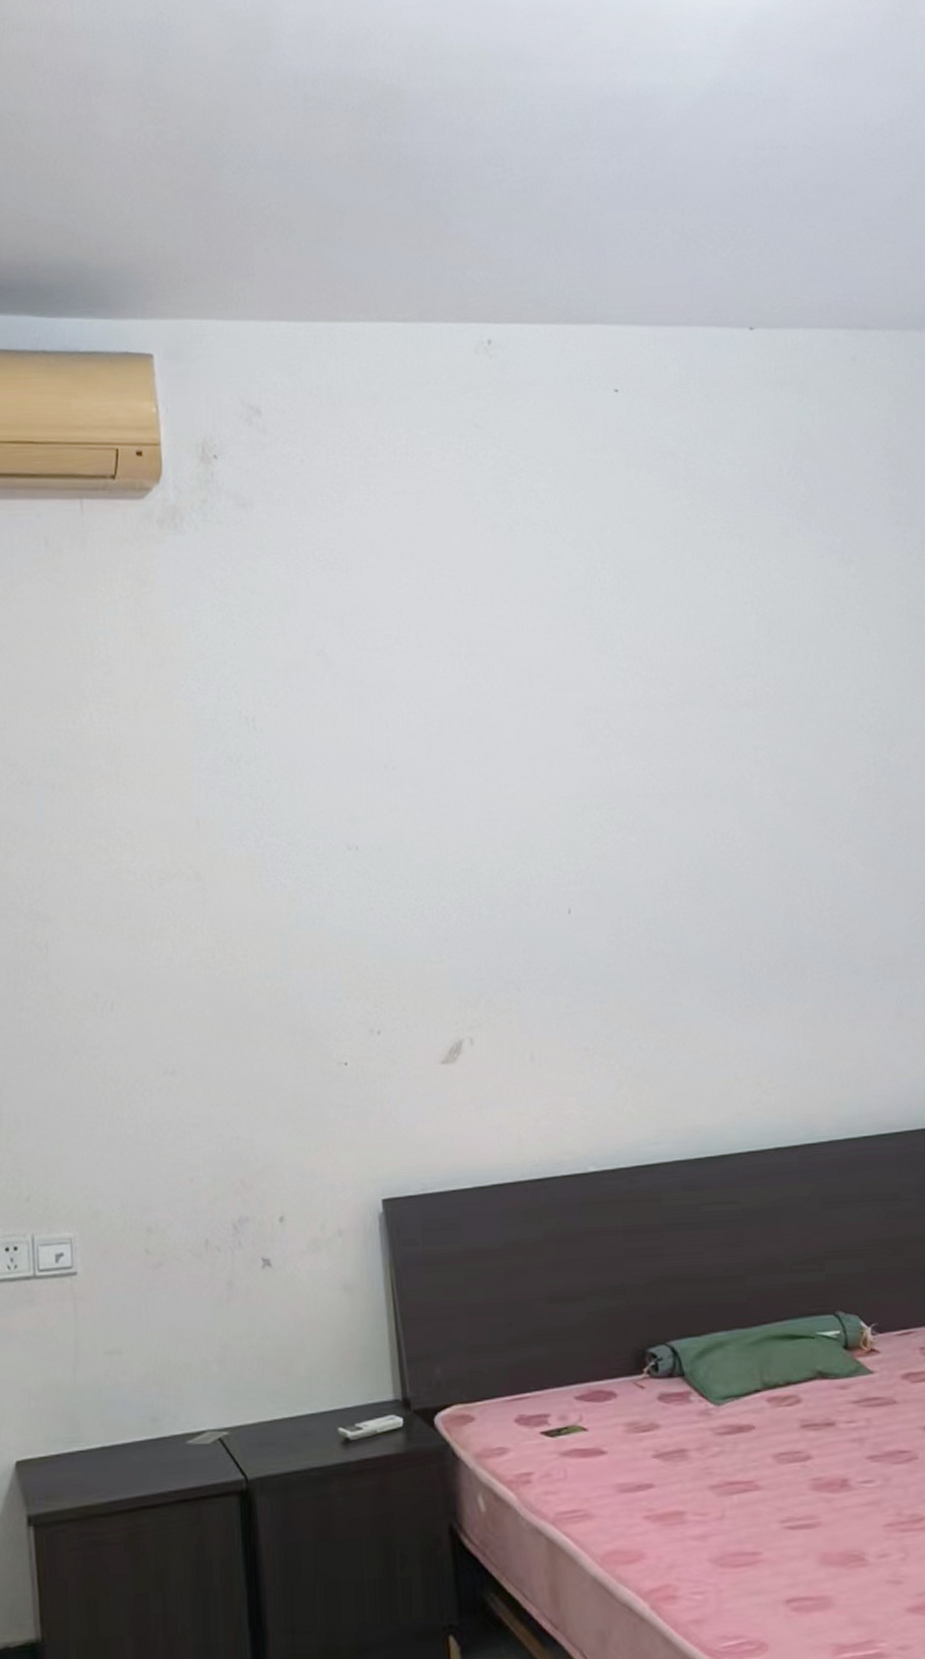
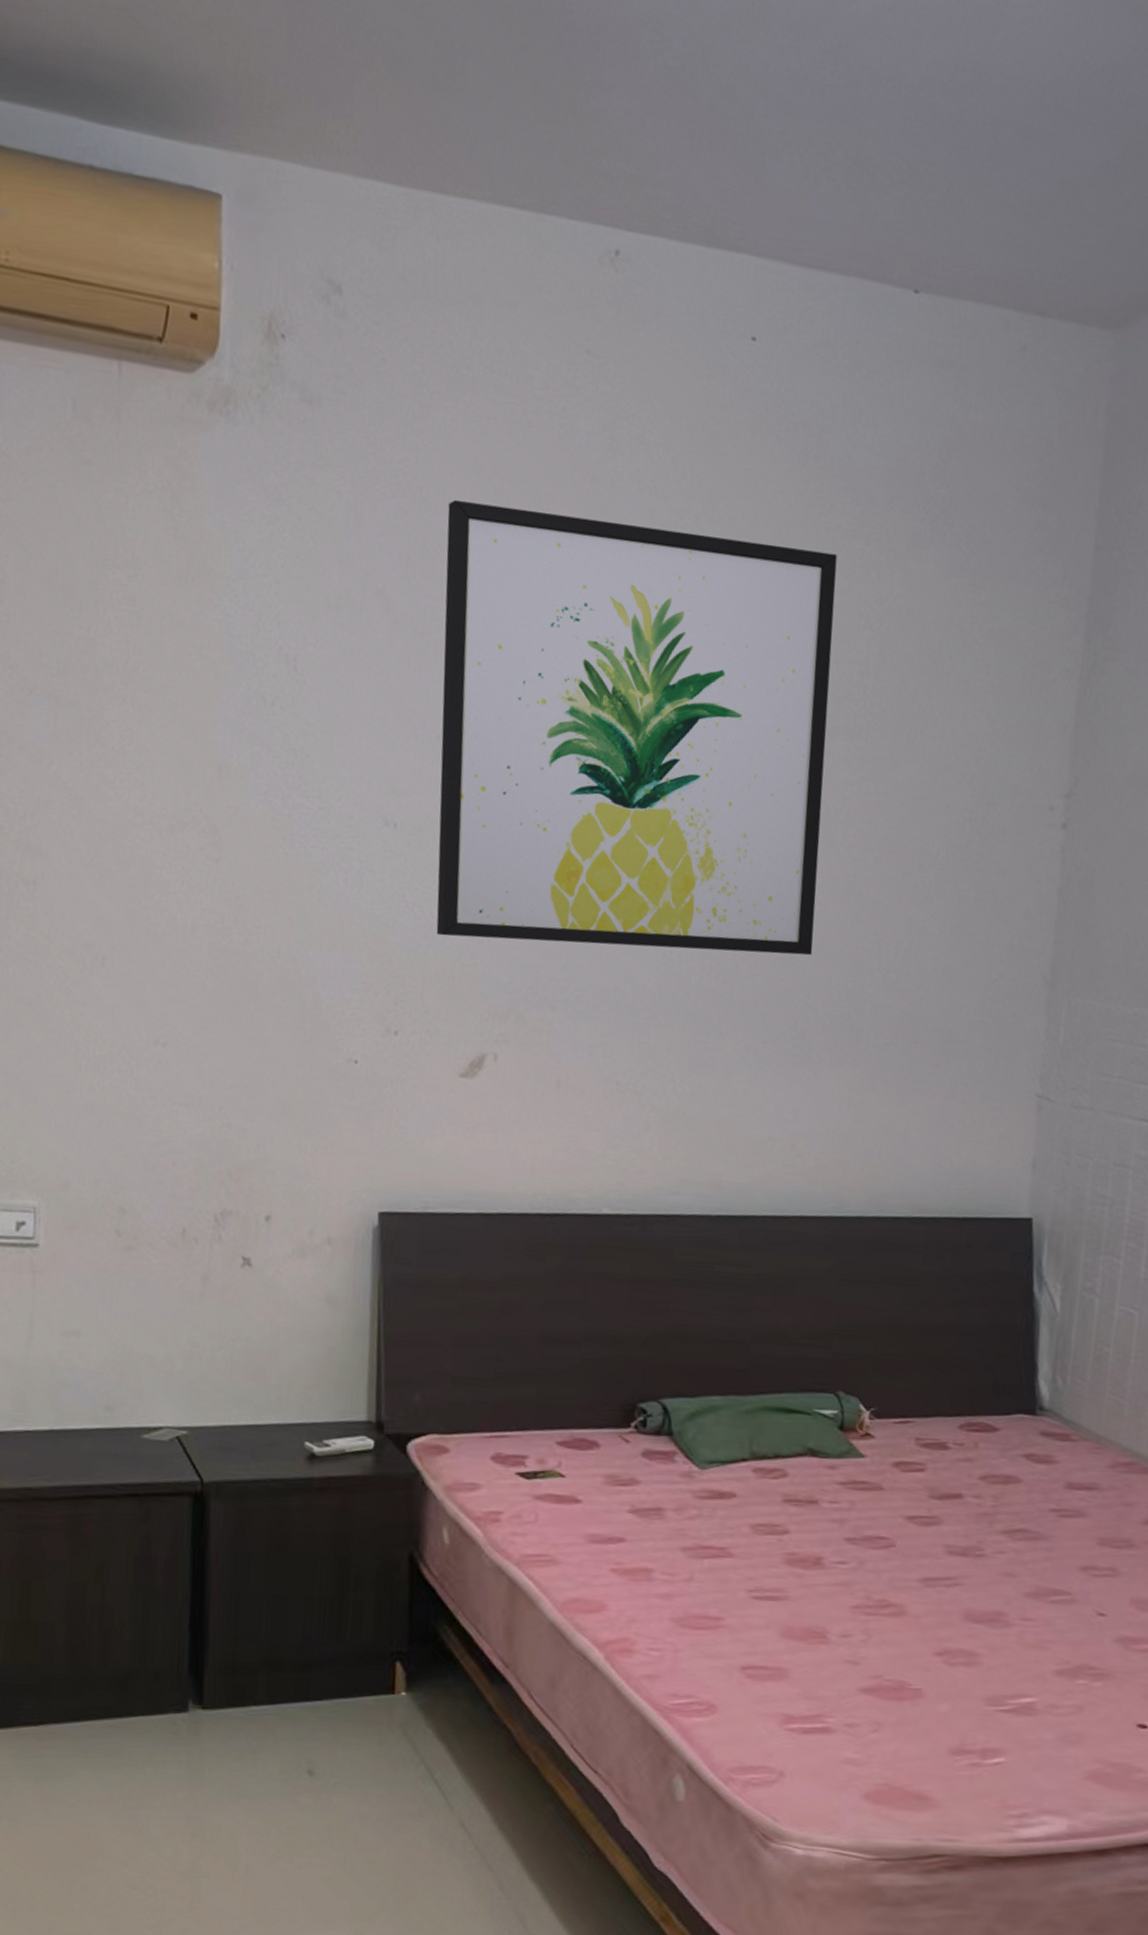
wall art: none [371,555,749,939] -> present [436,499,837,956]

